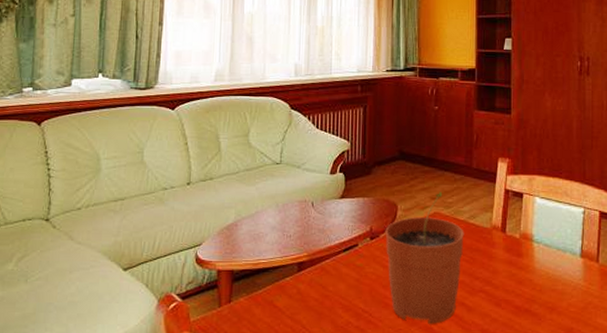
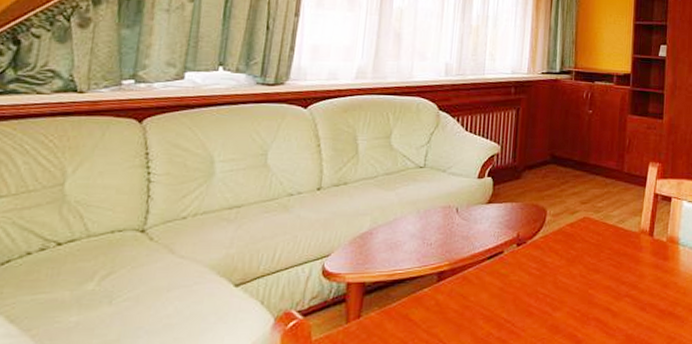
plant pot: present [385,191,464,324] -> none [532,196,613,331]

